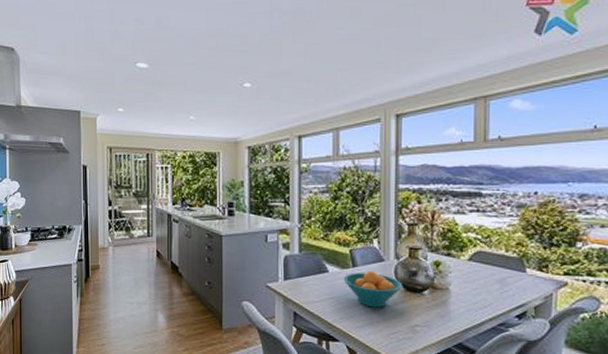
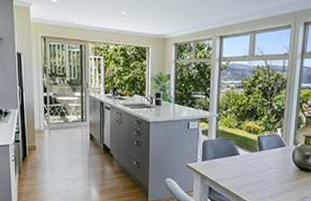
fruit bowl: present [343,270,403,308] -> none [251,154,298,184]

